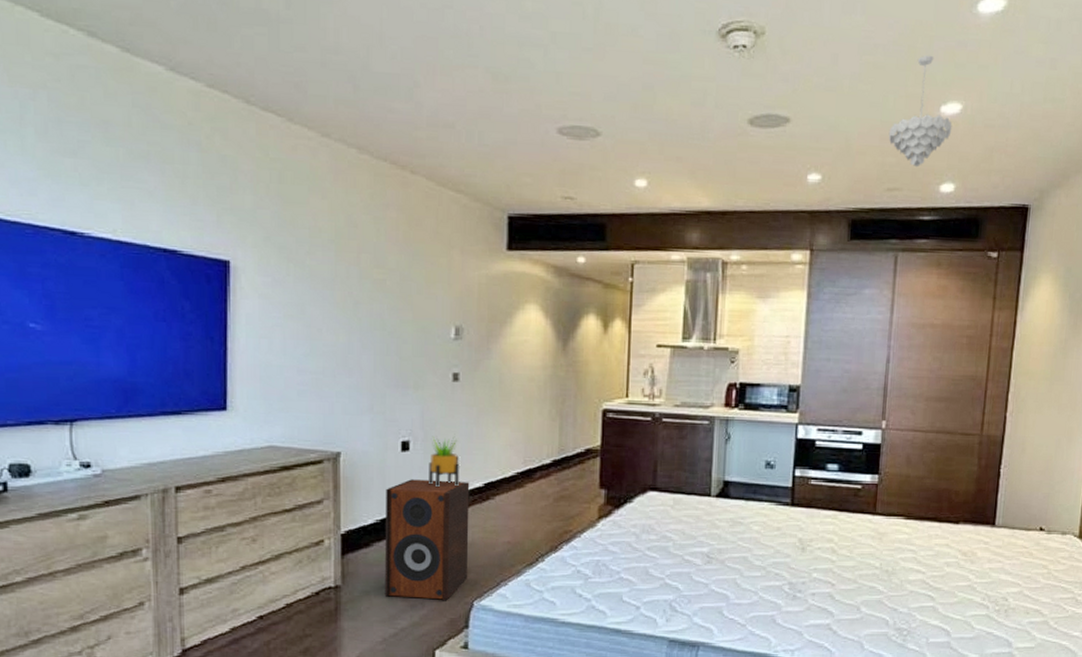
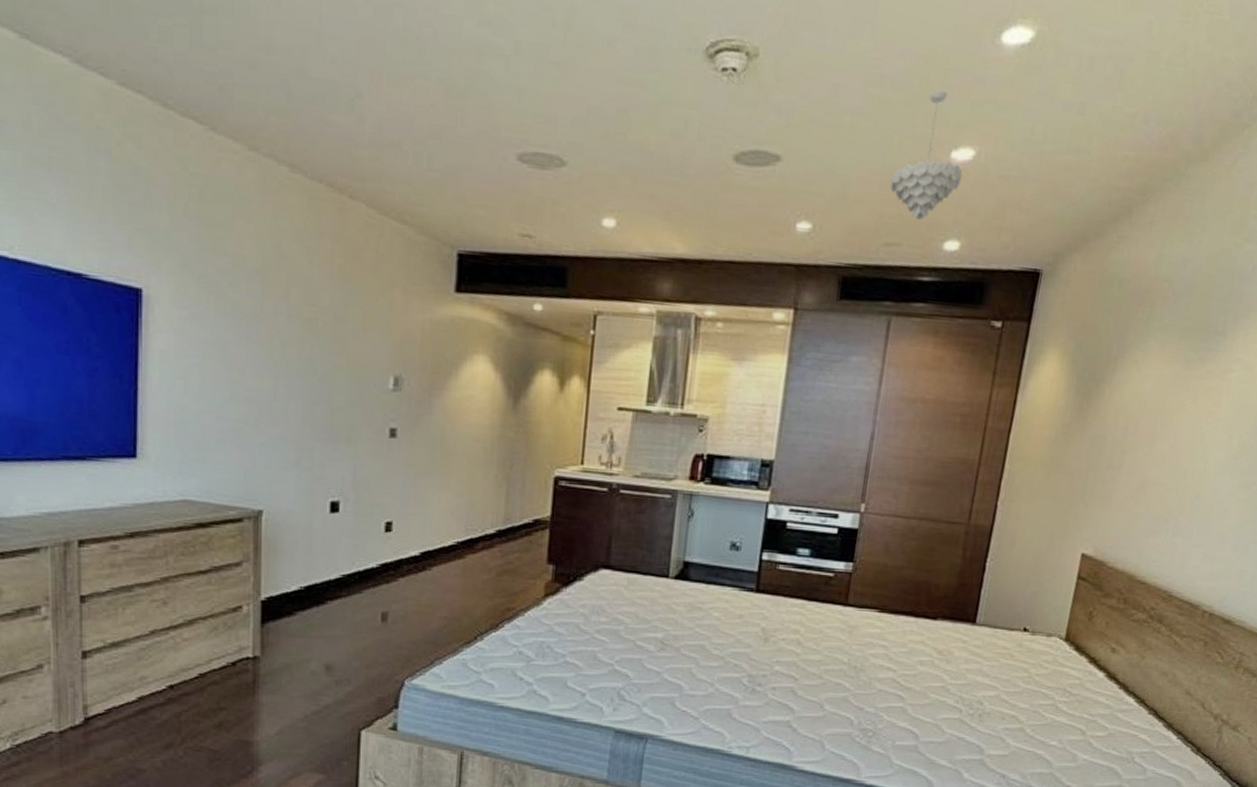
speaker: present [384,479,470,600] -> none [307,544,405,677]
potted plant: present [429,436,459,488] -> none [359,497,394,555]

